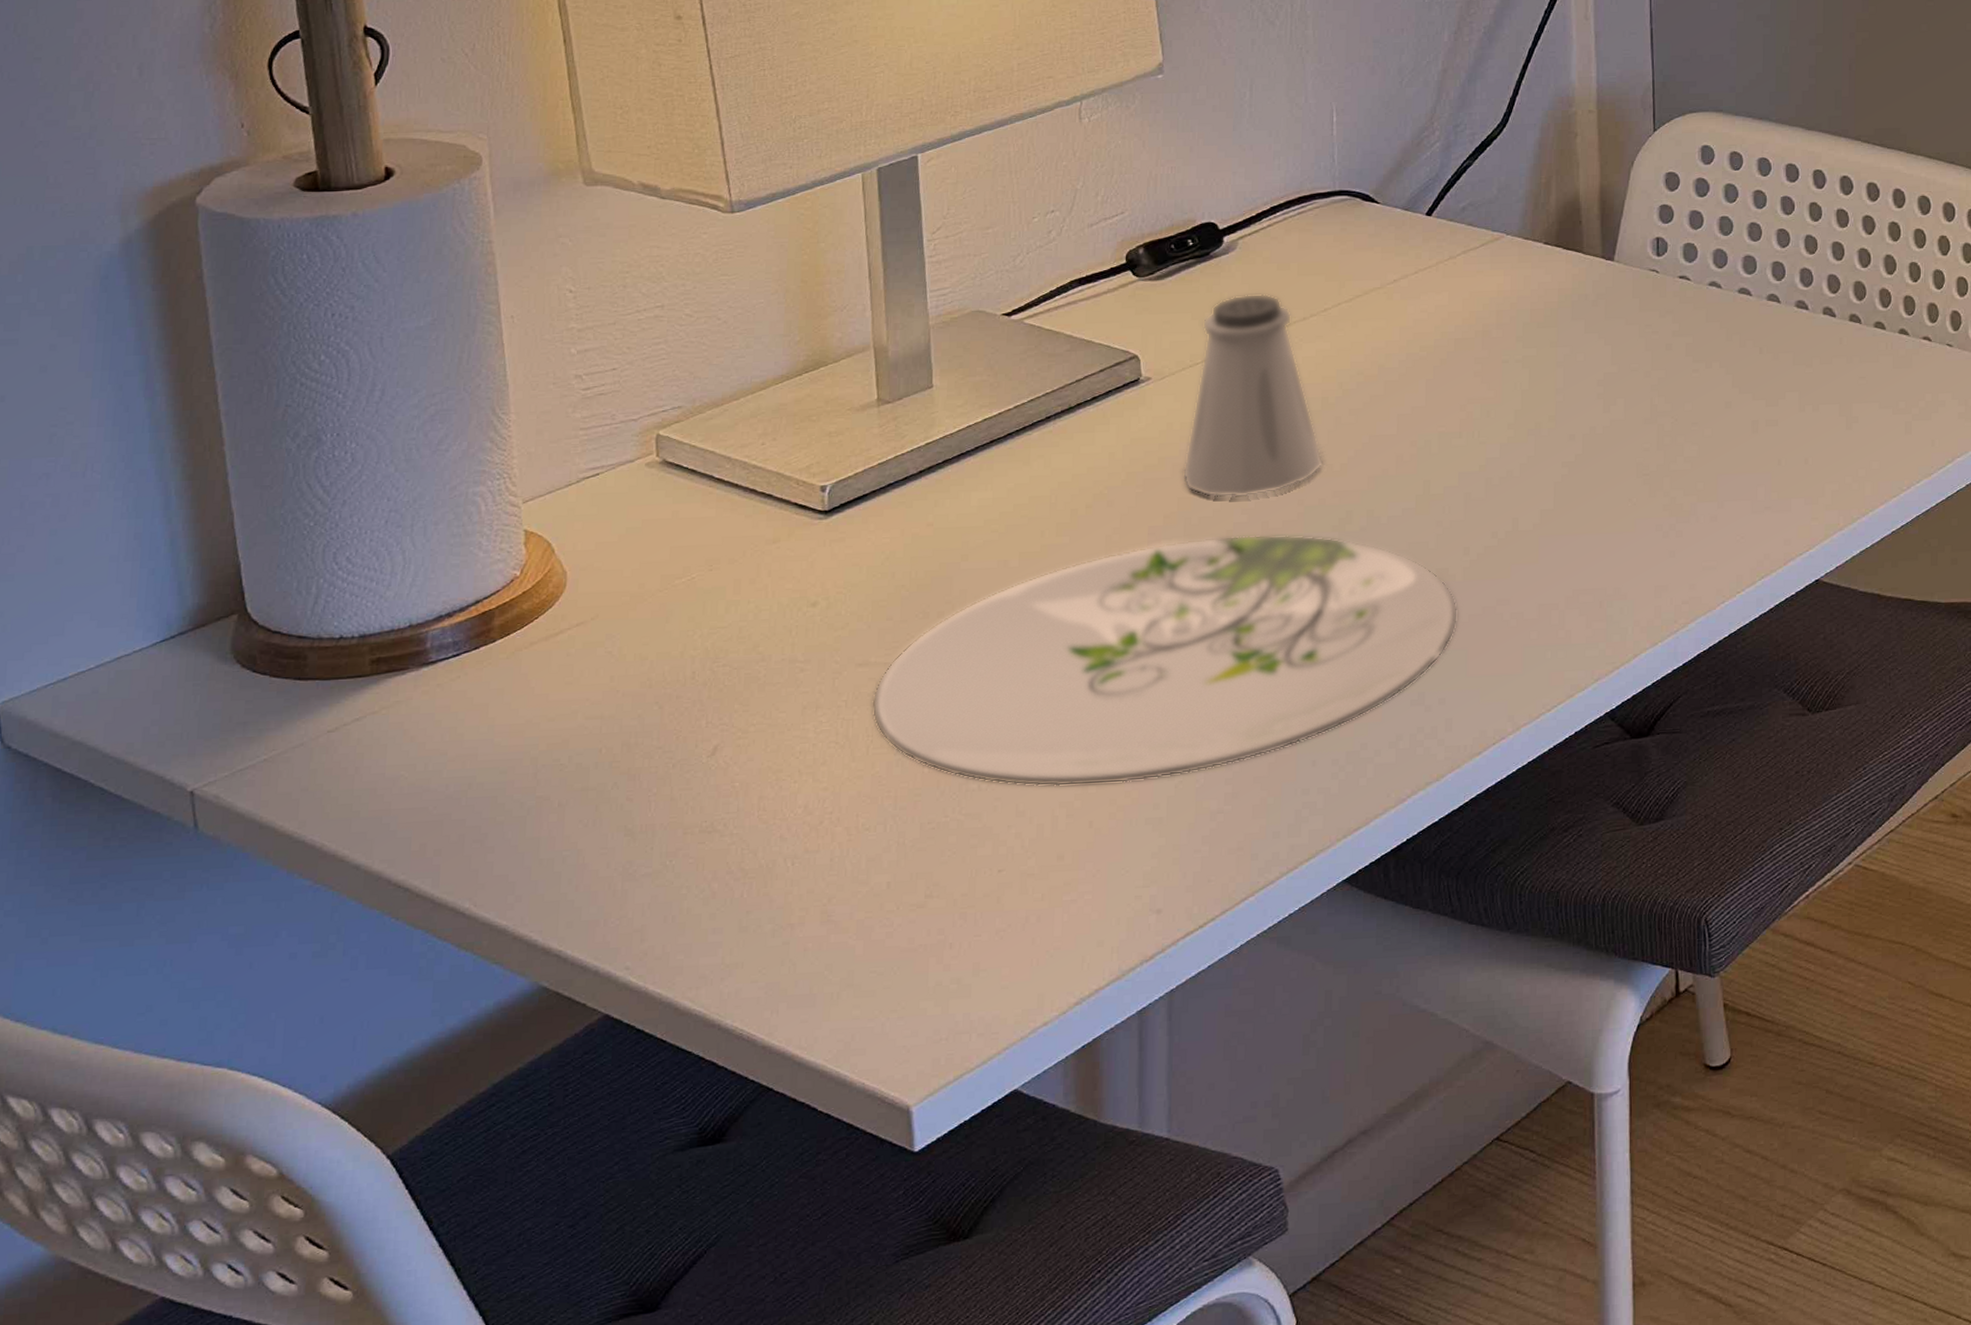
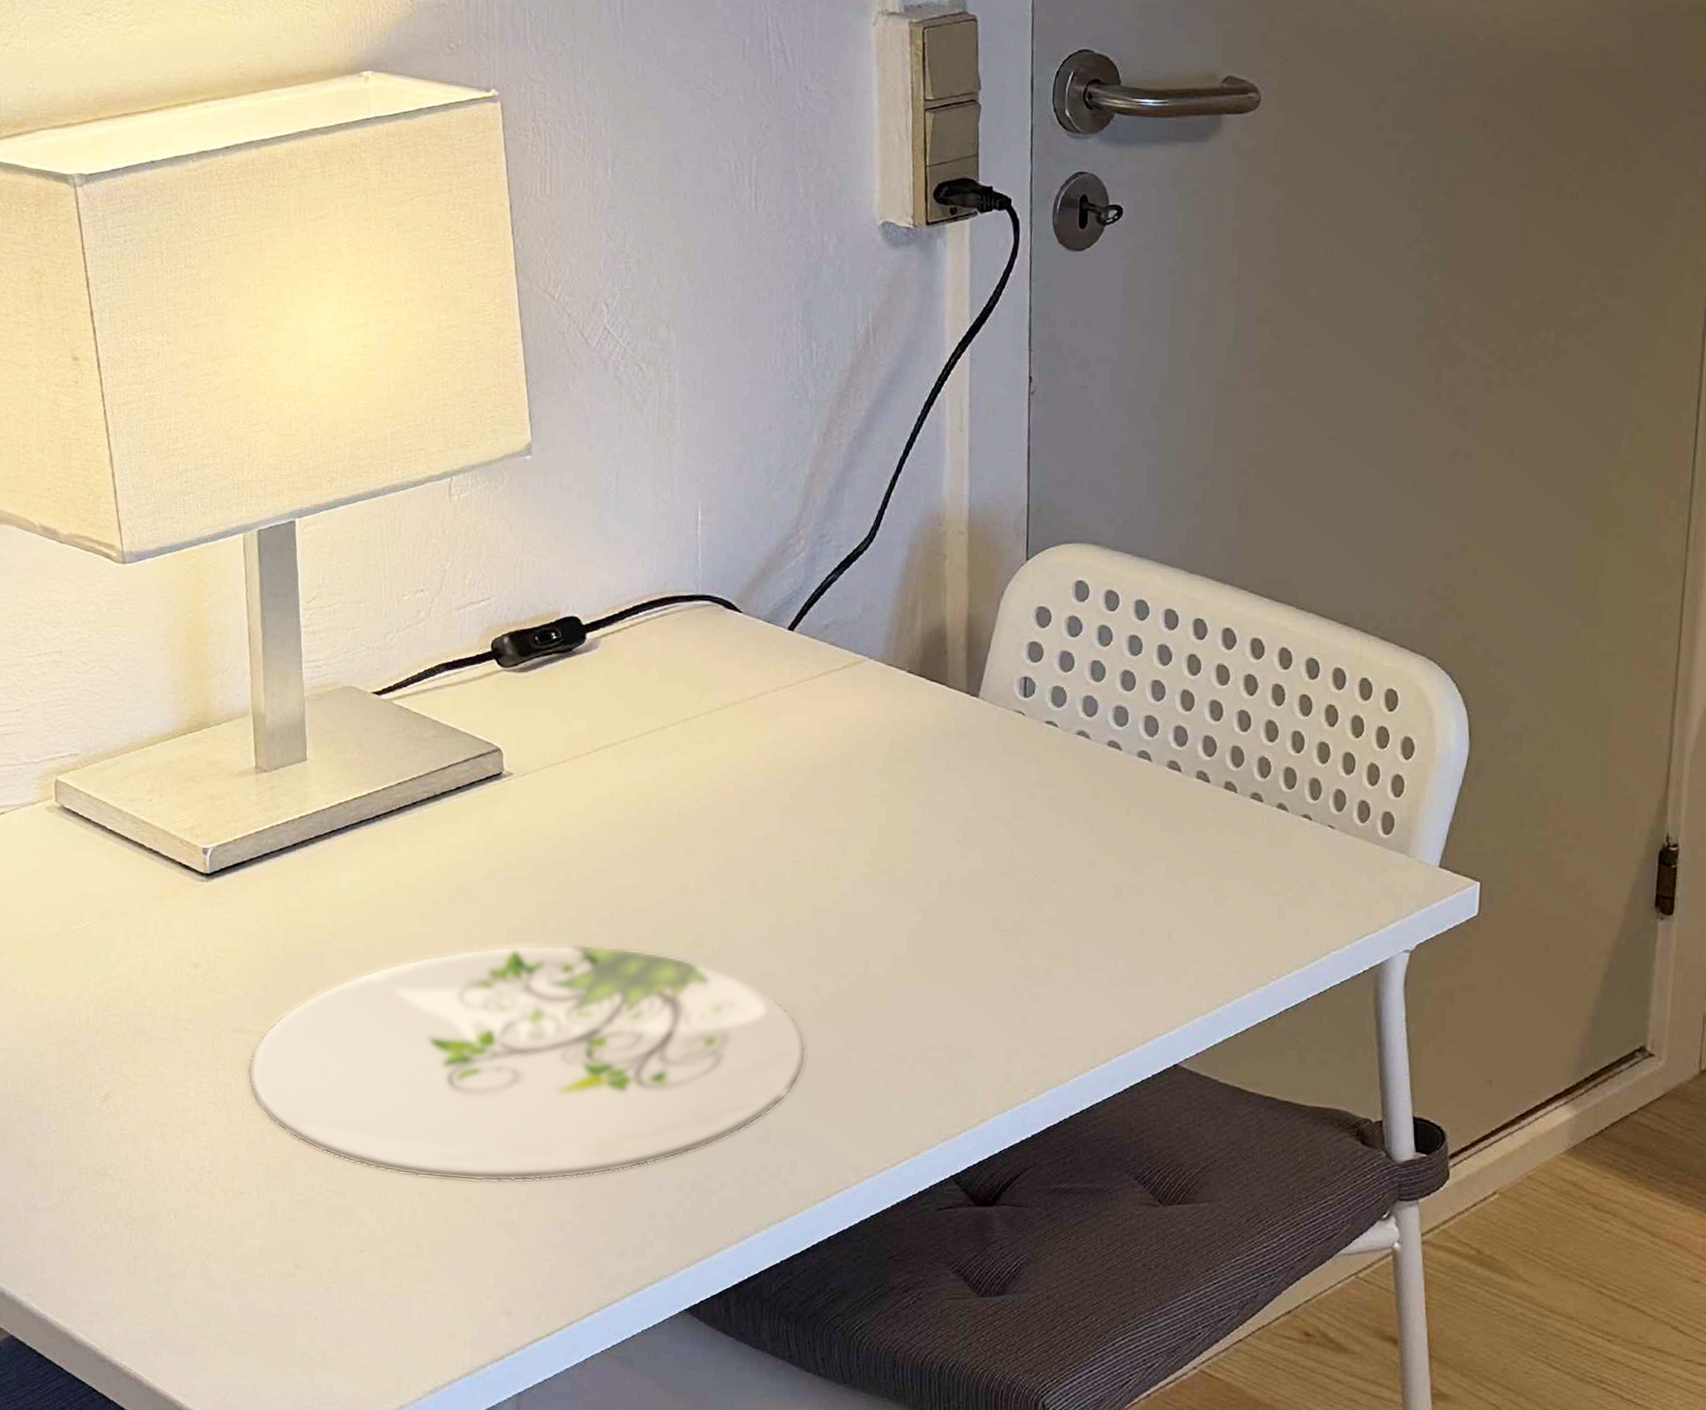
saltshaker: present [1182,293,1324,498] -> none [540,695,679,908]

